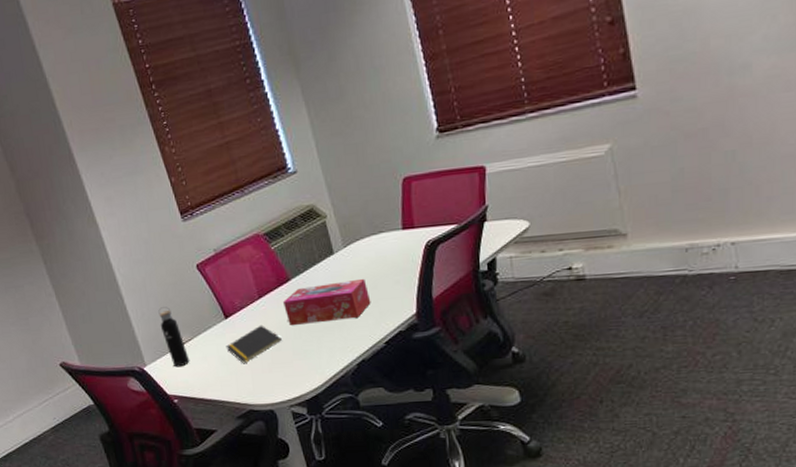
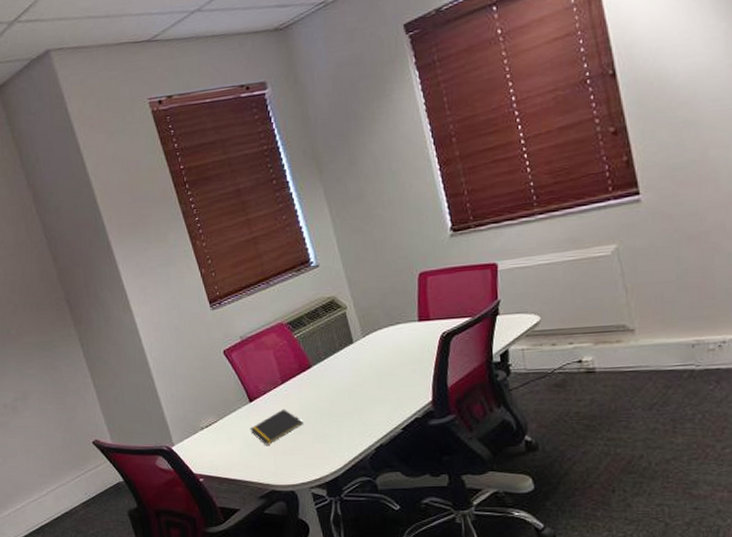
water bottle: present [158,307,190,368] -> none [186,390,216,448]
tissue box: present [282,278,371,325] -> none [304,366,389,410]

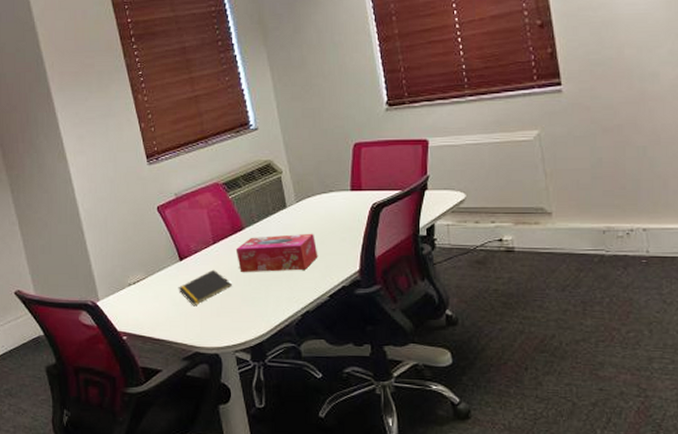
tissue box: none [304,366,389,410] -> present [235,233,318,272]

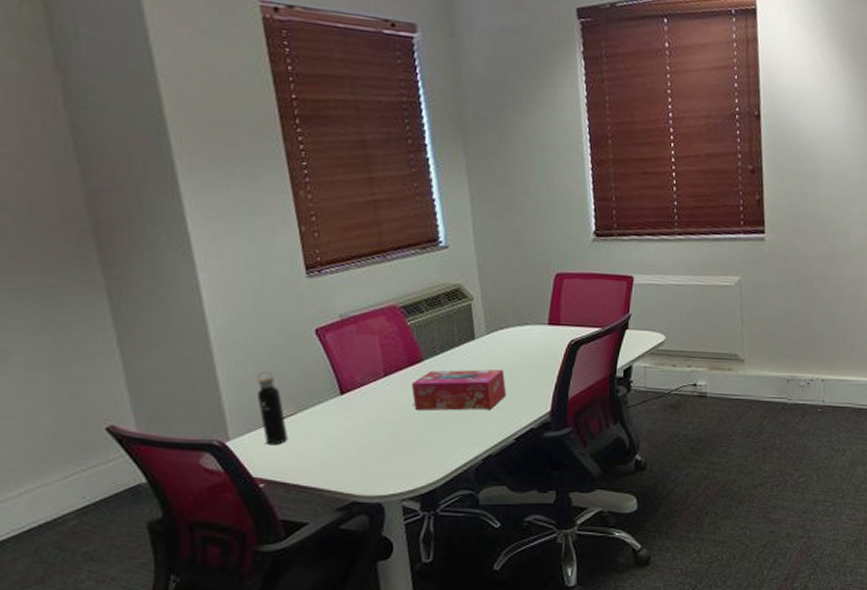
water bottle: none [116,244,142,305] -> present [256,372,289,446]
notepad: present [178,269,232,307] -> none [336,406,404,449]

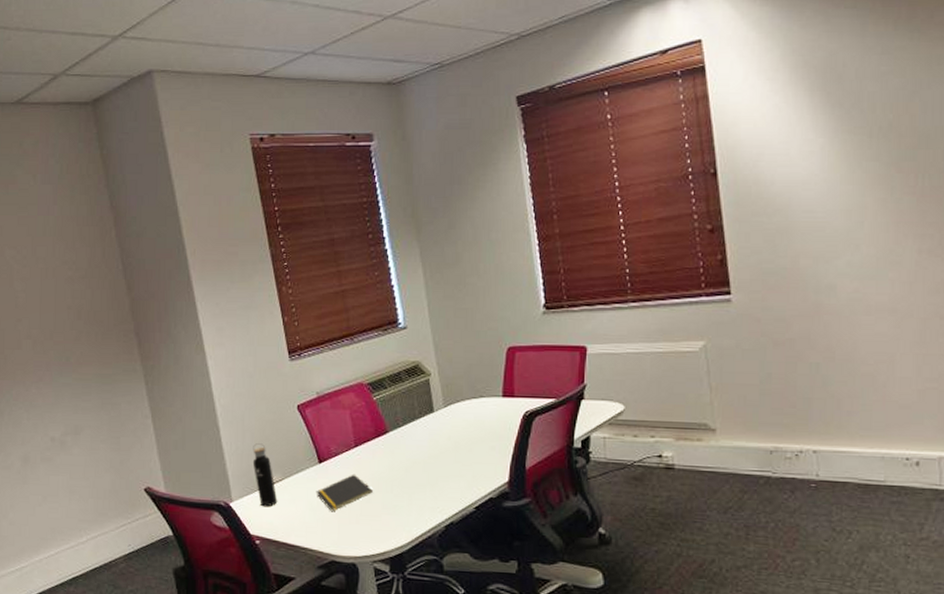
notepad: none [336,406,404,449] -> present [316,474,373,512]
tissue box: present [411,369,507,411] -> none [378,440,465,479]

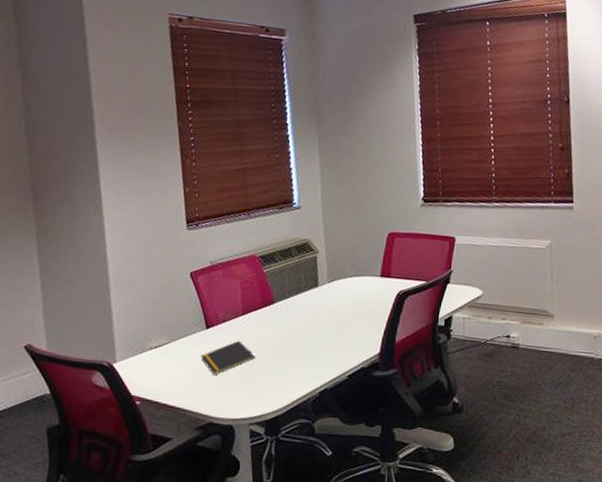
water bottle: present [252,443,278,507] -> none [140,306,162,369]

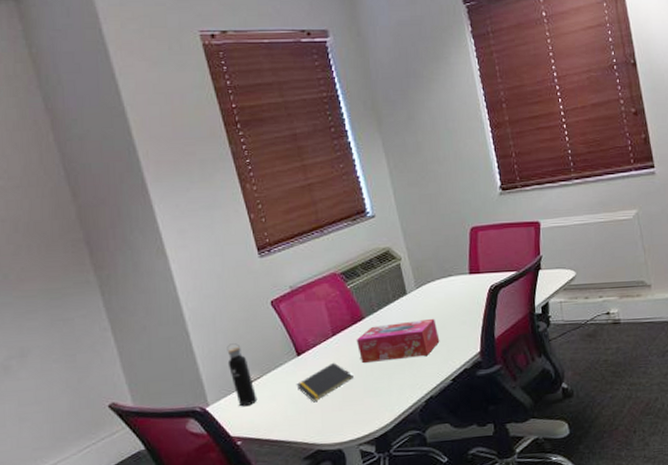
water bottle: none [140,306,162,369] -> present [227,343,258,407]
tissue box: none [263,312,343,349] -> present [356,318,440,363]

